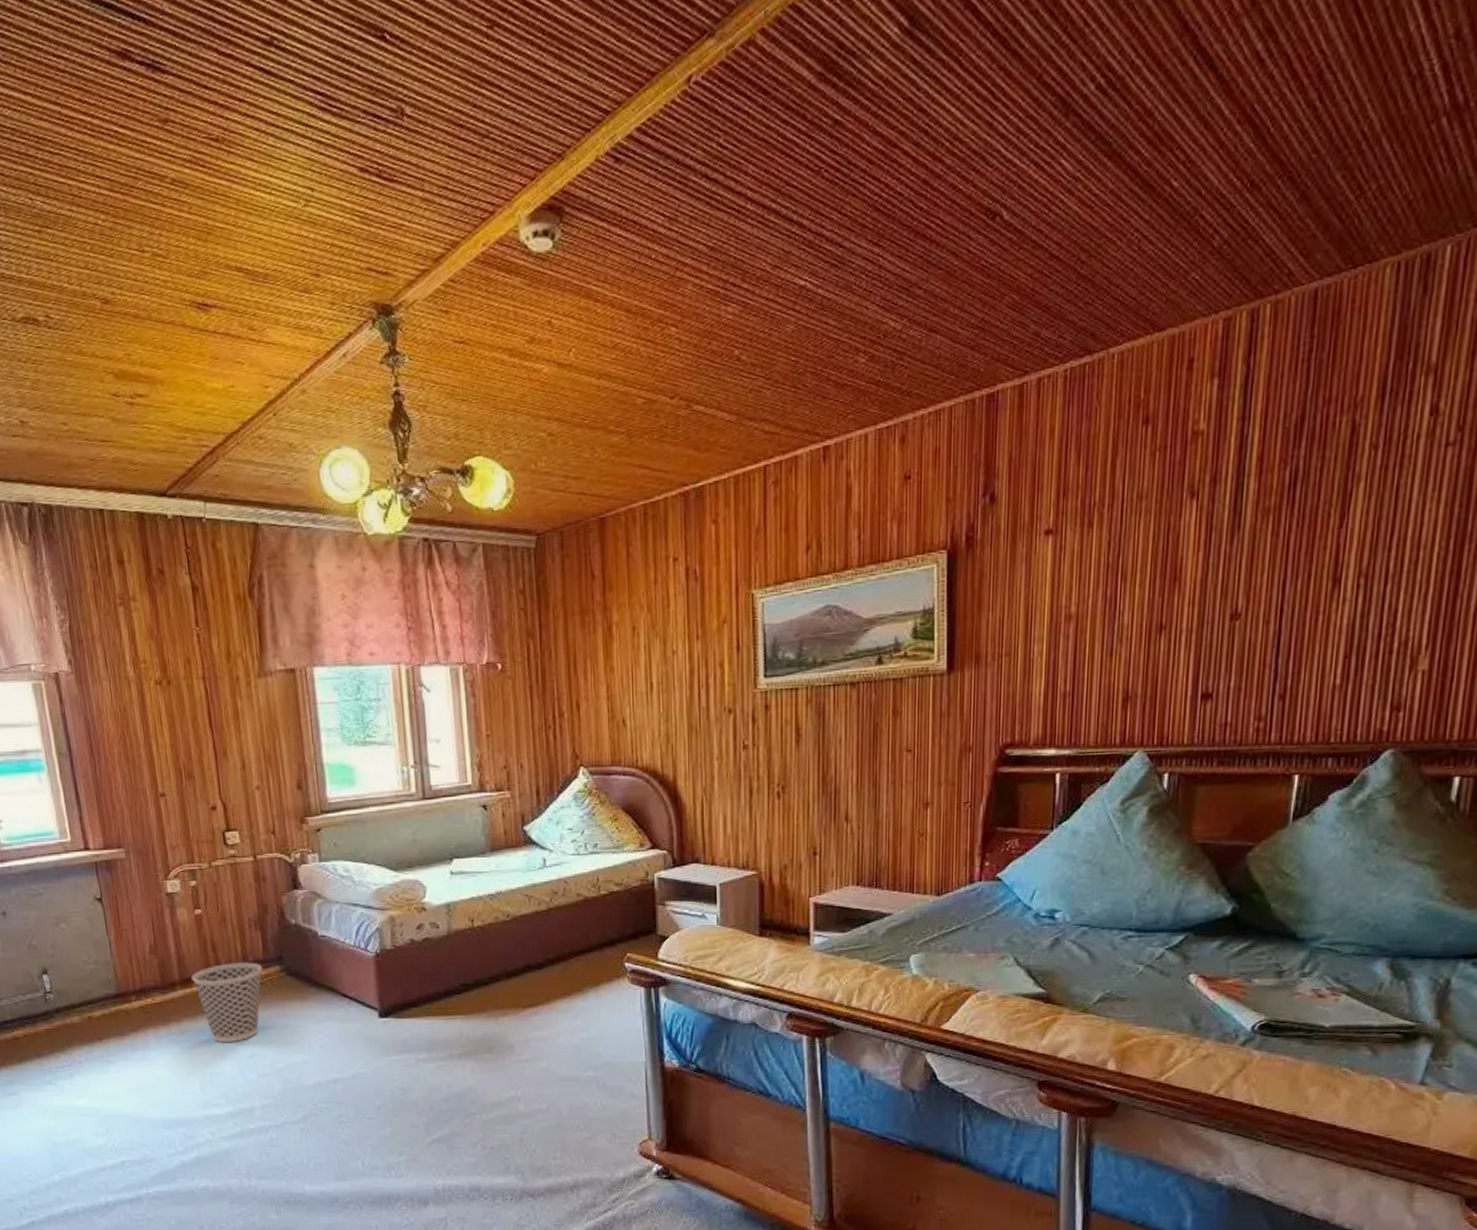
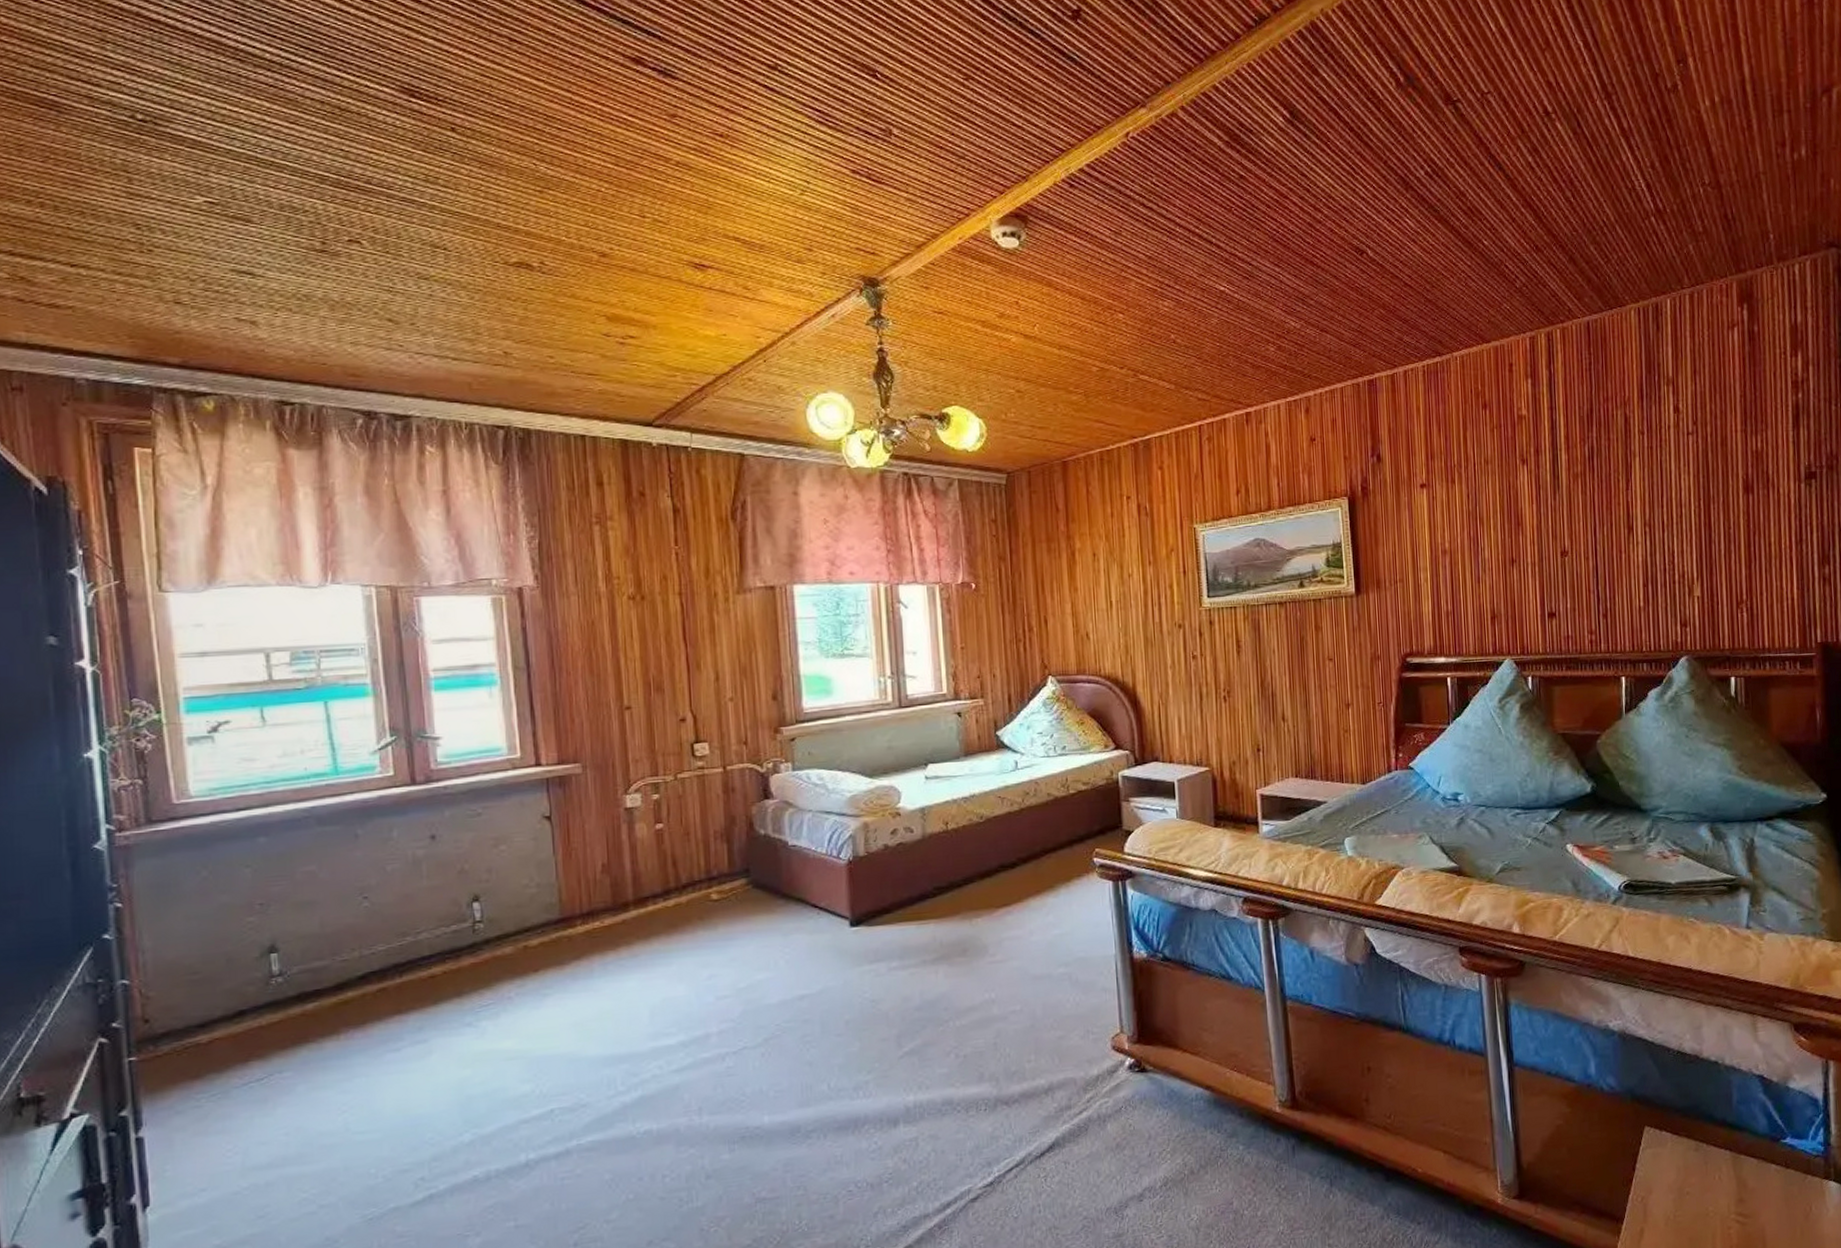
wastebasket: present [191,962,263,1042] -> none [647,876,727,965]

